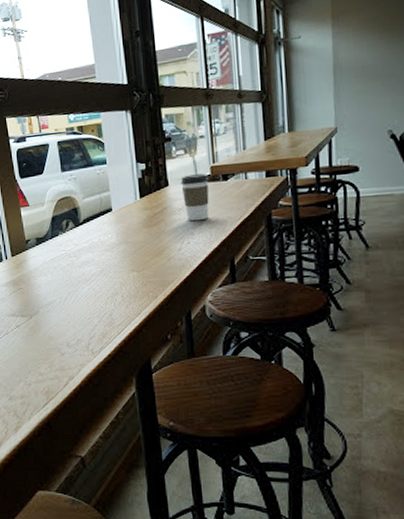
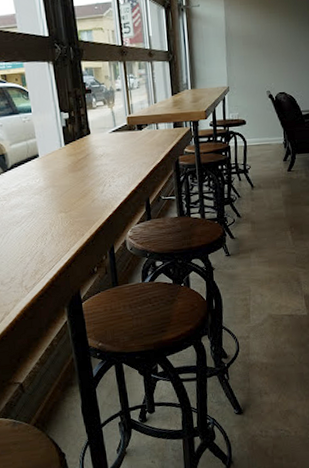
coffee cup: present [181,173,209,221] -> none [101,123,127,166]

